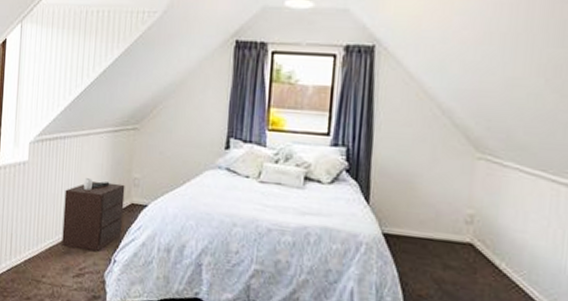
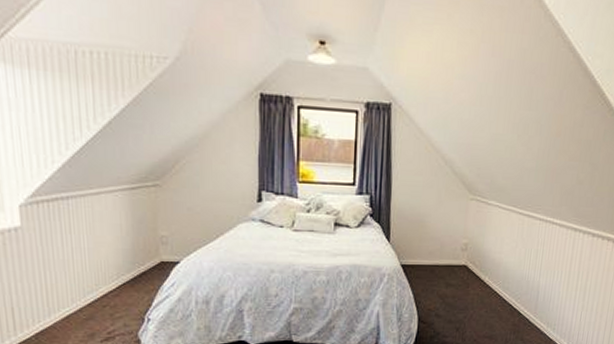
nightstand: present [61,178,125,251] -> none [77,240,154,314]

